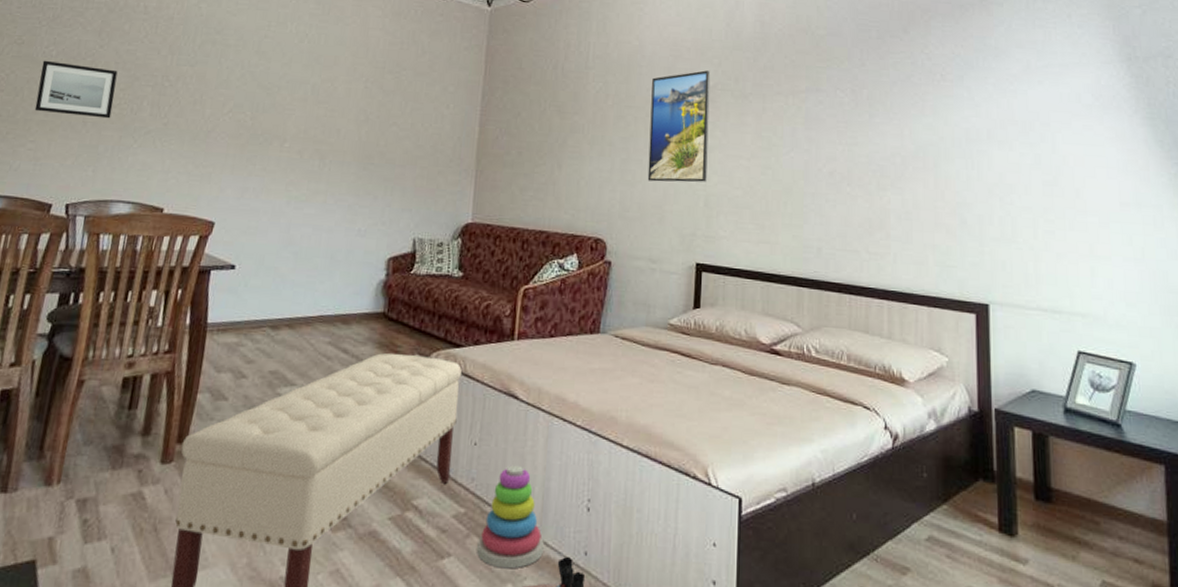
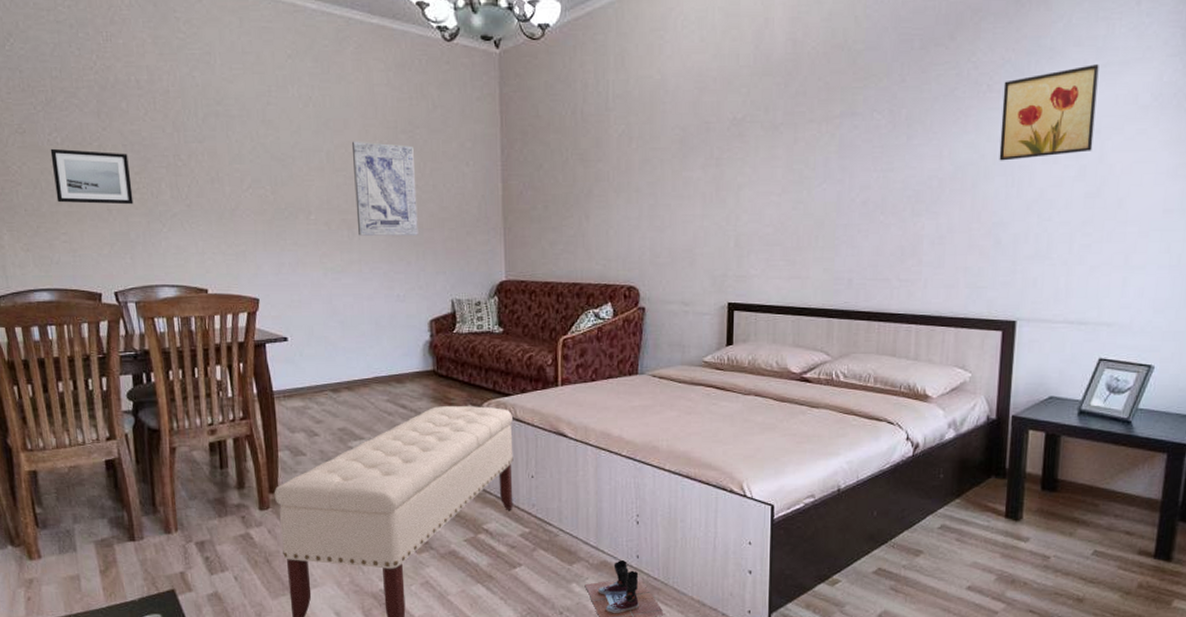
wall art: none [330,76,398,171] -> present [351,141,418,236]
stacking toy: present [477,465,544,569] -> none [544,492,601,572]
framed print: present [647,70,711,183] -> none [677,102,739,226]
wall art: none [956,64,1044,145] -> present [999,64,1099,161]

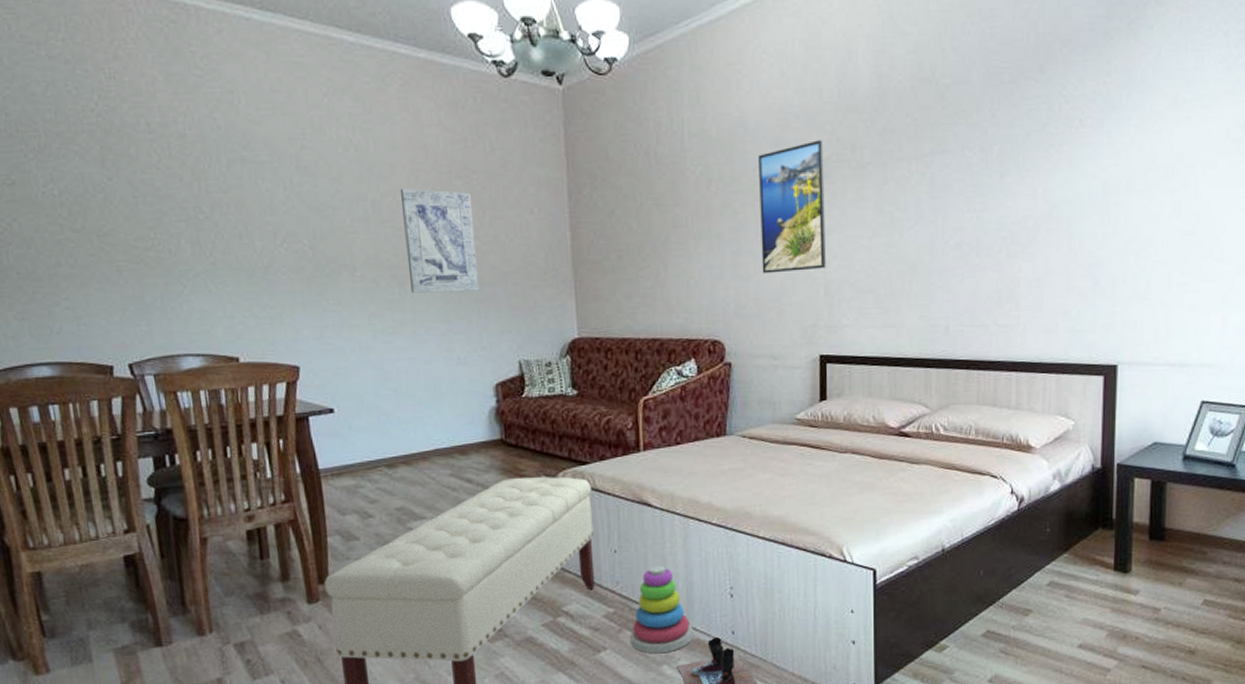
wall art: present [50,148,134,205] -> none [45,202,148,265]
stacking toy: none [544,492,601,572] -> present [630,565,693,654]
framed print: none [677,102,739,226] -> present [759,140,826,274]
wall art: present [999,64,1099,161] -> none [1094,98,1190,199]

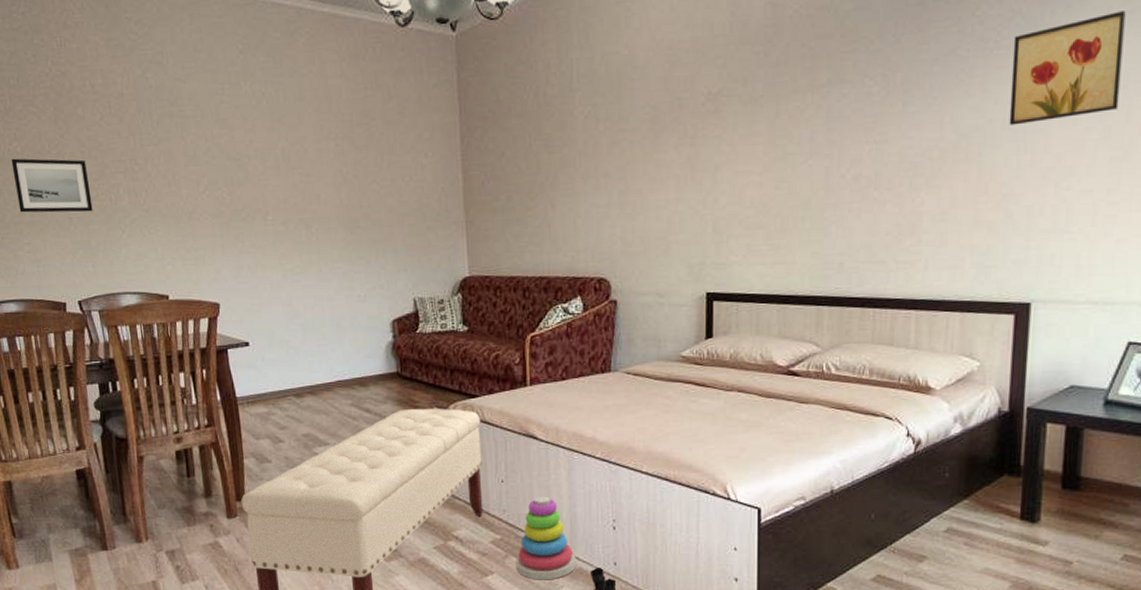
wall art: none [45,202,148,265] -> present [11,158,93,213]
wall art: present [399,188,479,293] -> none [306,136,378,235]
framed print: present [759,140,826,274] -> none [647,74,714,212]
wall art: none [1094,98,1190,199] -> present [1009,11,1126,126]

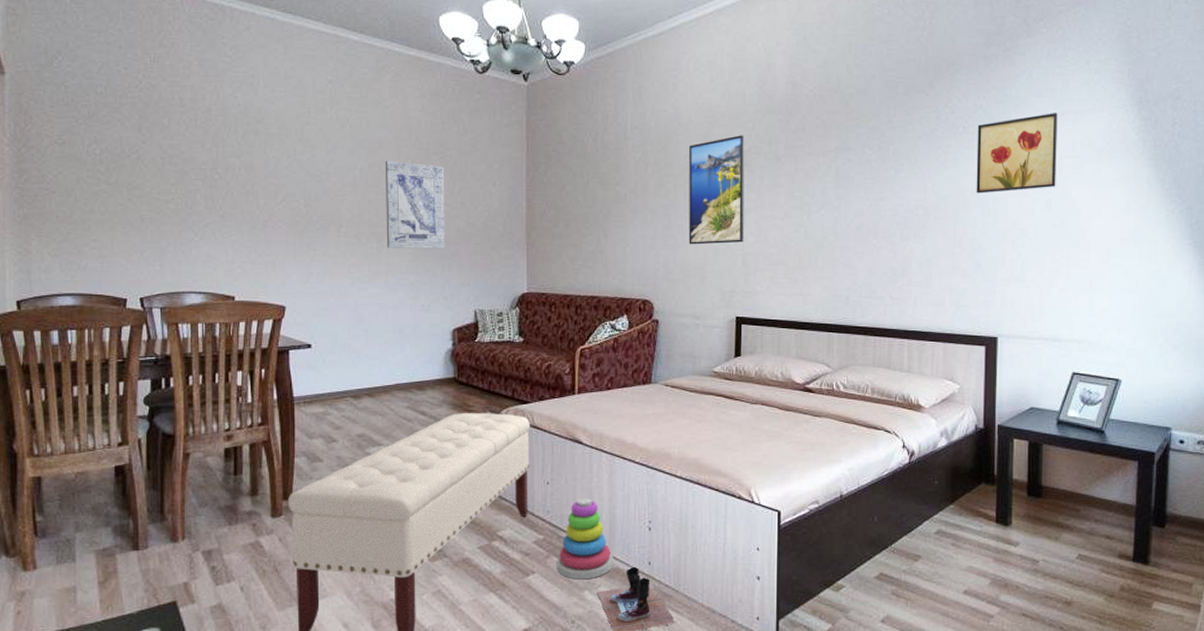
wall art: present [11,158,93,213] -> none [88,159,167,214]
wall art: none [306,136,378,235] -> present [385,160,445,249]
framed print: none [647,74,714,212] -> present [688,135,745,245]

